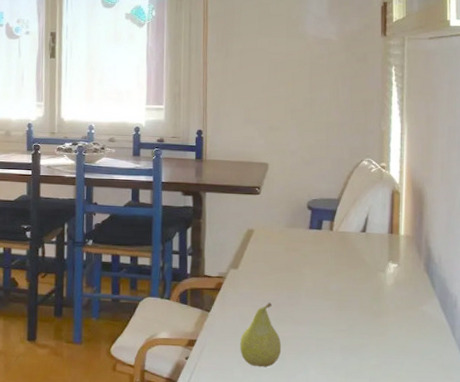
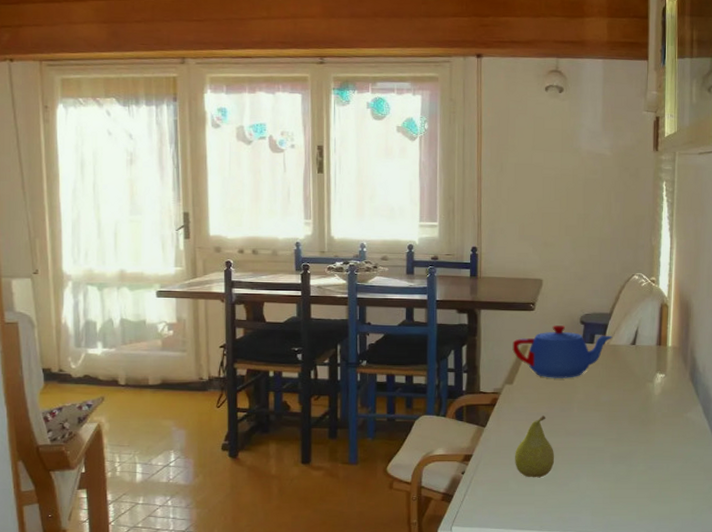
teapot: none [237,210,342,265] -> present [512,325,613,379]

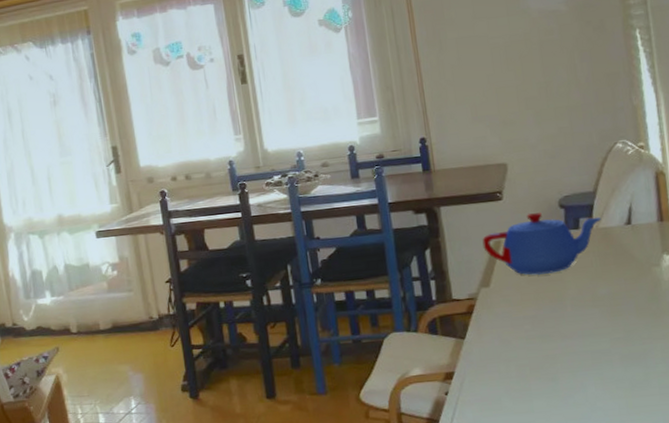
fruit: present [515,416,555,478] -> none [504,319,553,393]

